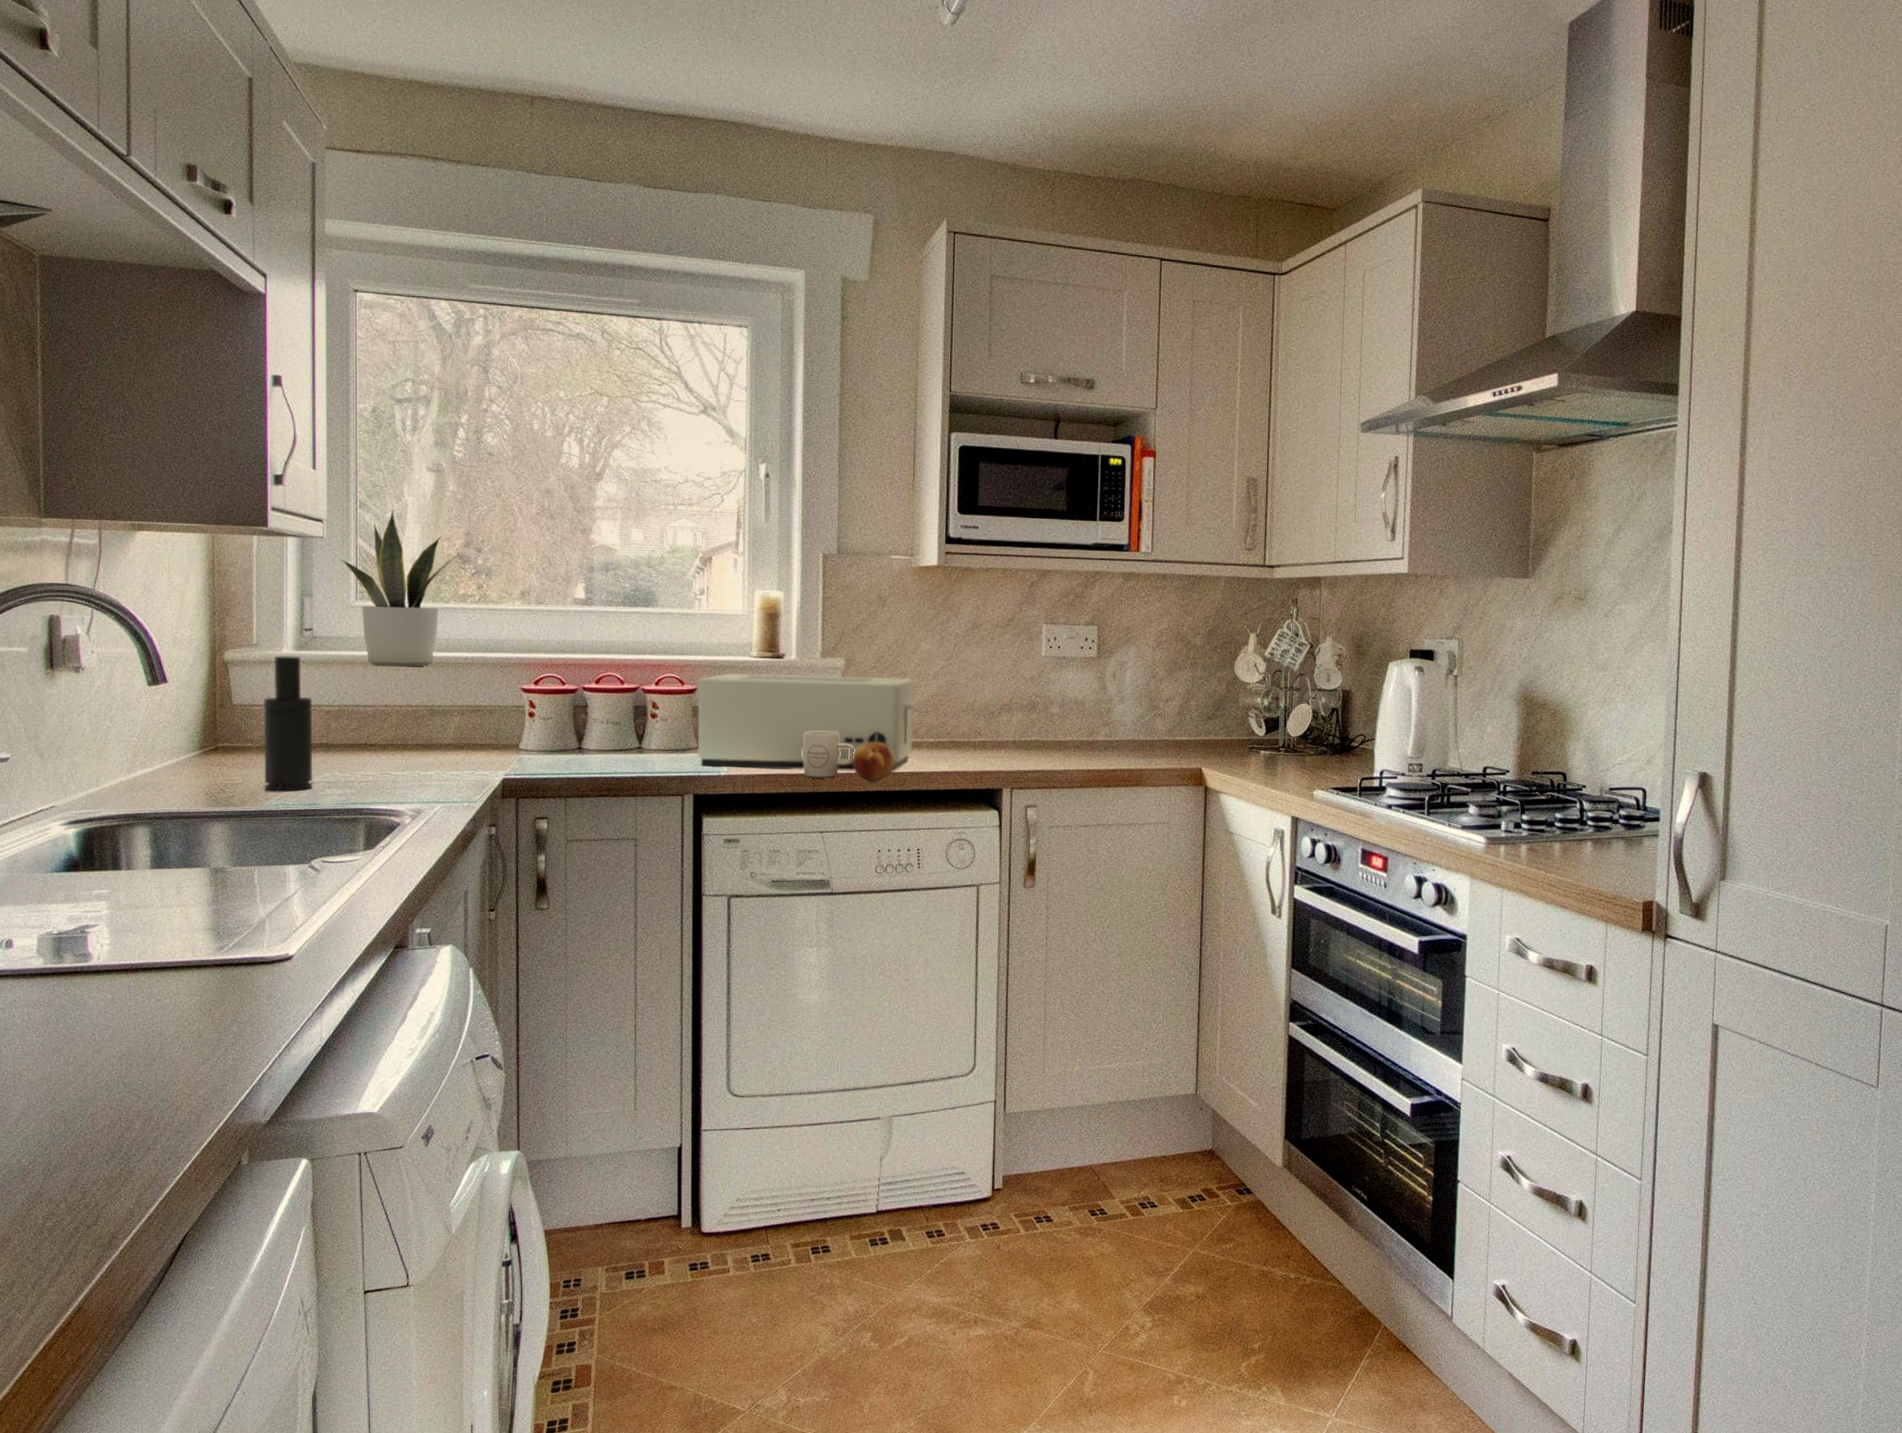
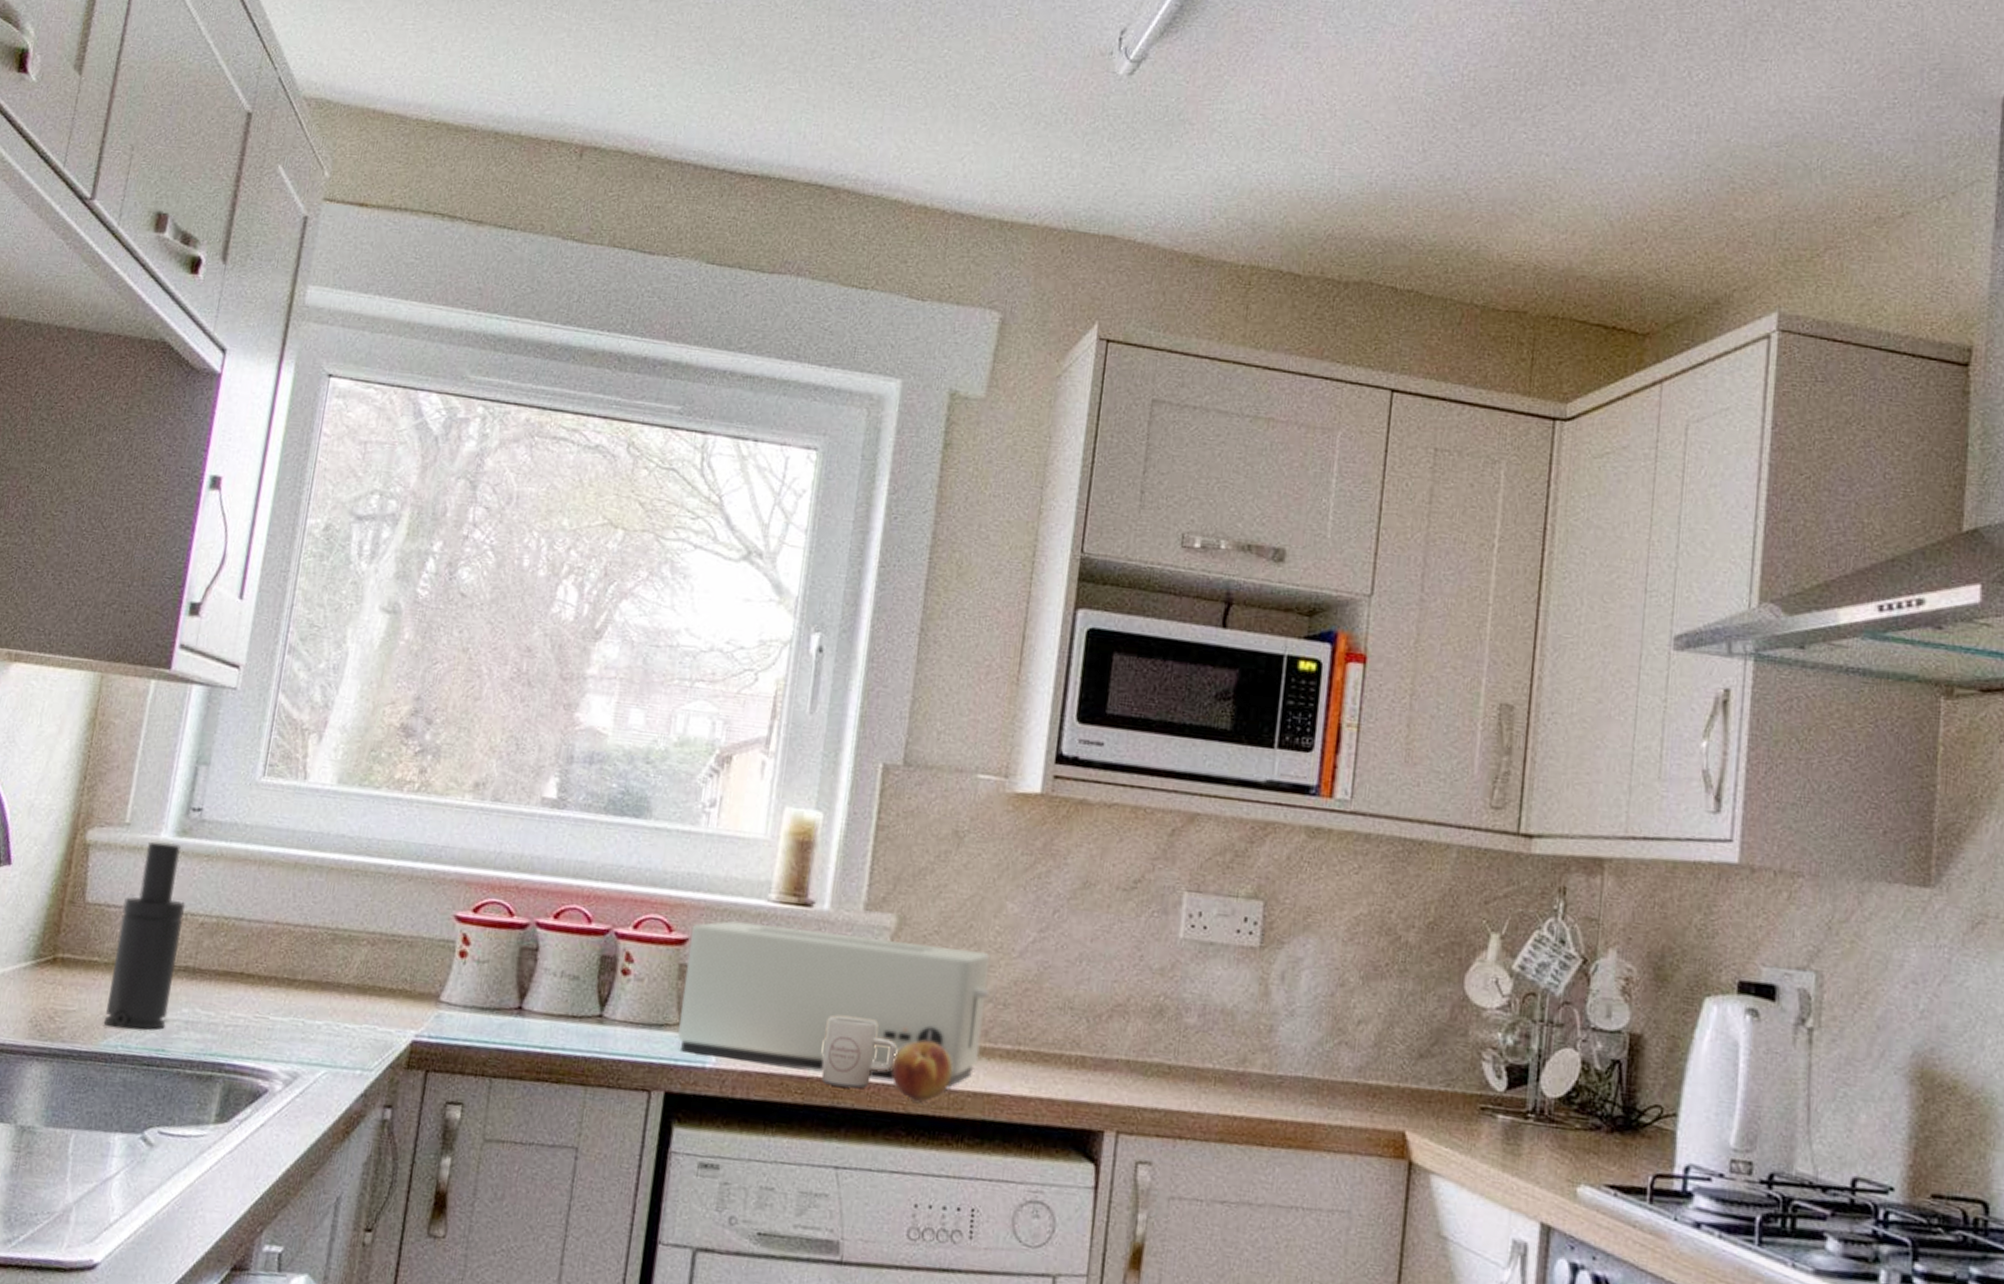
potted plant: present [340,509,463,667] -> none [252,658,409,874]

